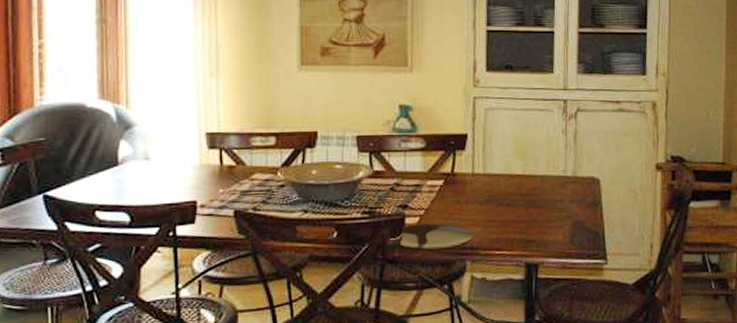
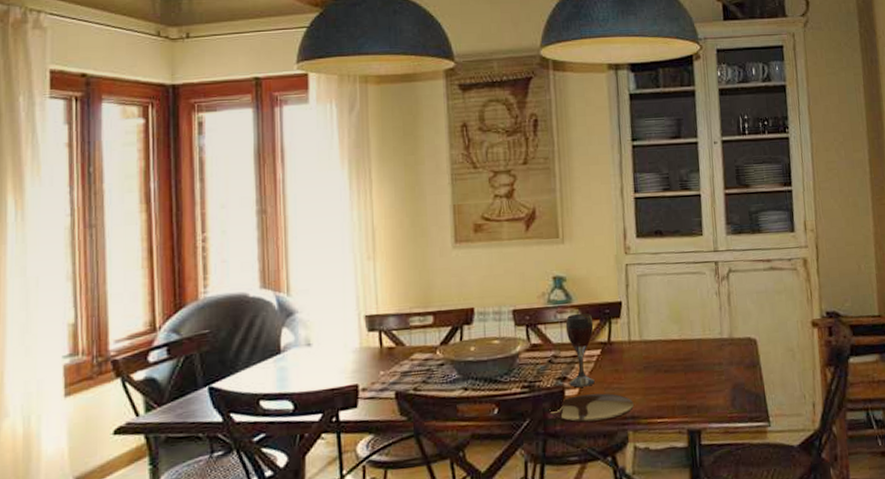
cup: none [409,143,438,216] -> present [565,313,595,388]

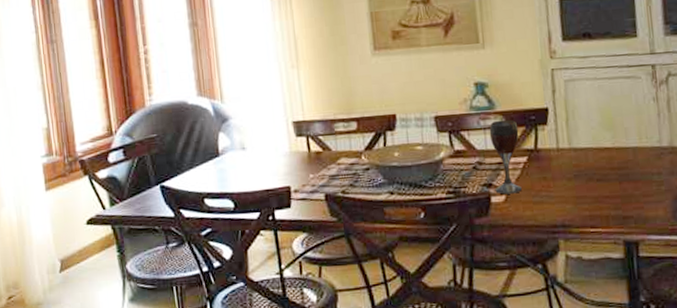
plate: present [549,393,635,424] -> none [476,200,565,230]

